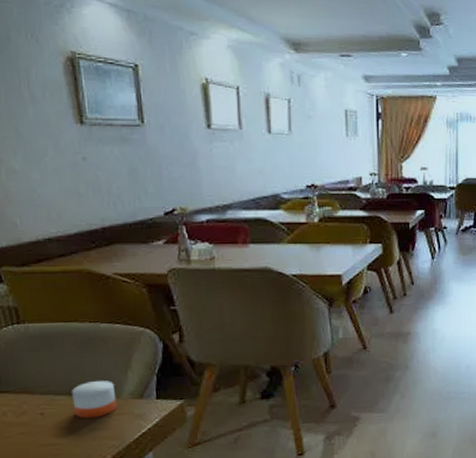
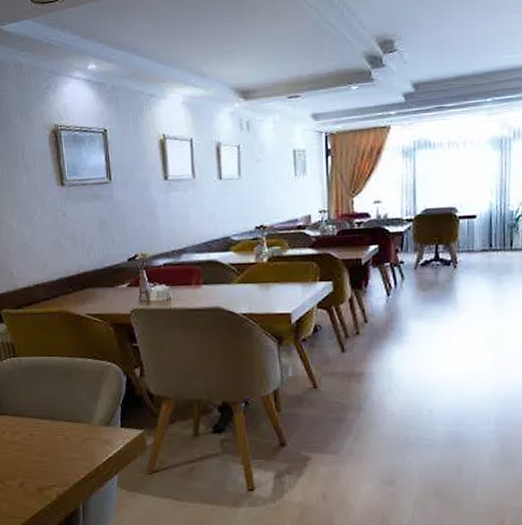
candle: present [72,381,117,419] -> none [53,409,89,441]

